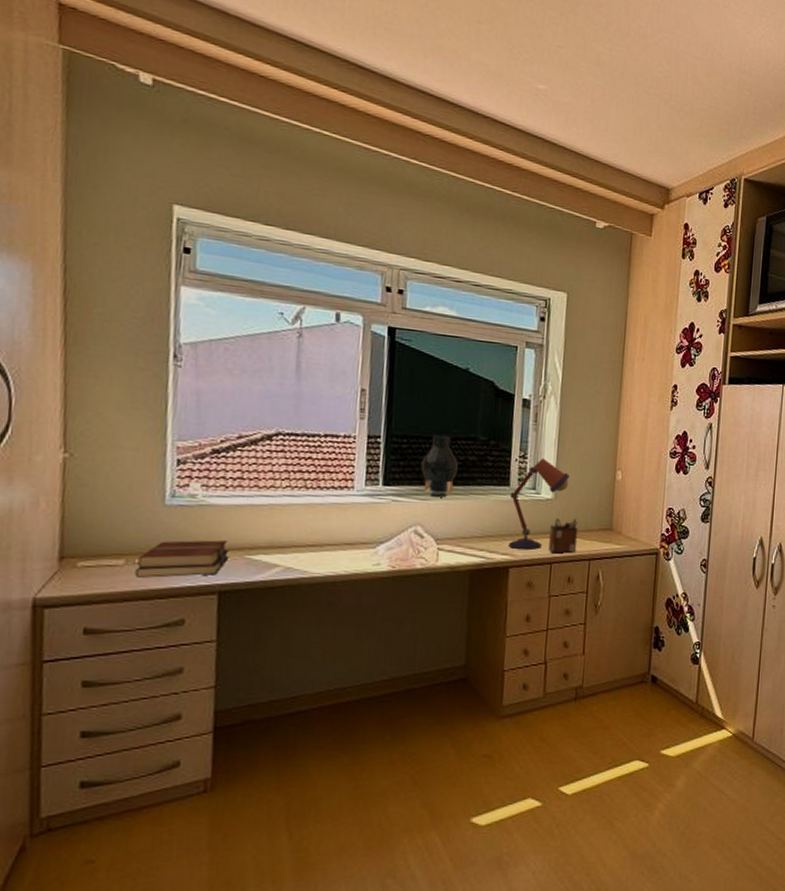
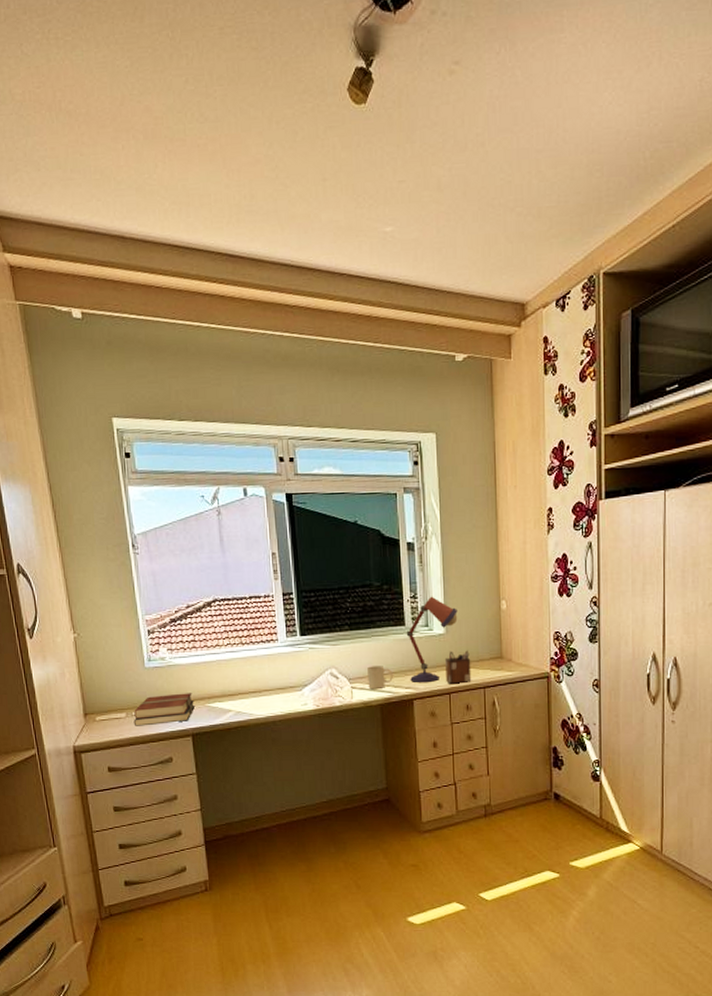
vase: present [421,435,458,499] -> none [328,586,359,643]
mug: none [458,527,489,554] -> present [367,666,393,690]

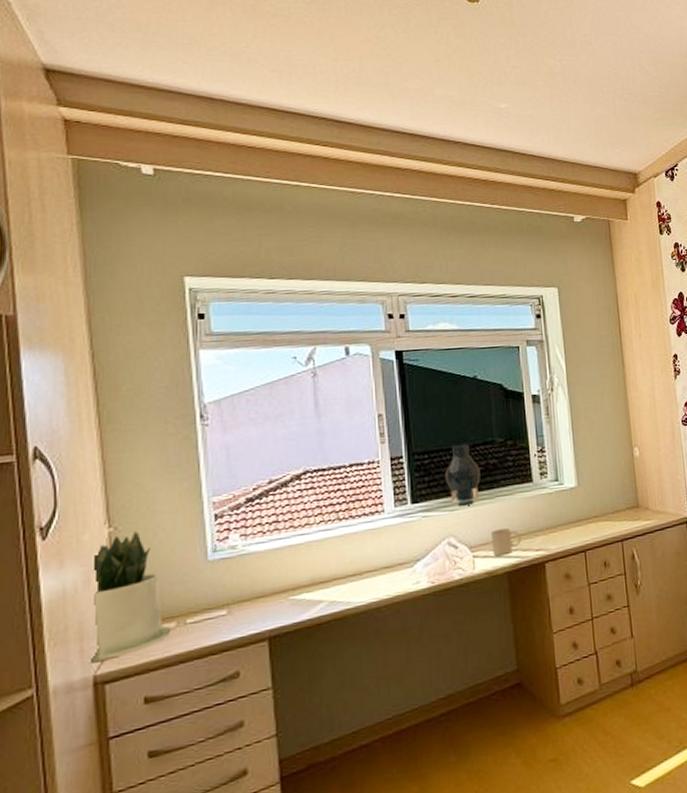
planter: none [66,638,123,737] -> present [87,531,172,664]
books: present [133,693,196,726] -> none [187,585,275,638]
vase: none [328,586,359,643] -> present [445,445,480,508]
desk lamp: present [406,596,458,682] -> none [534,448,590,543]
desk organizer: present [444,650,472,685] -> none [577,502,608,542]

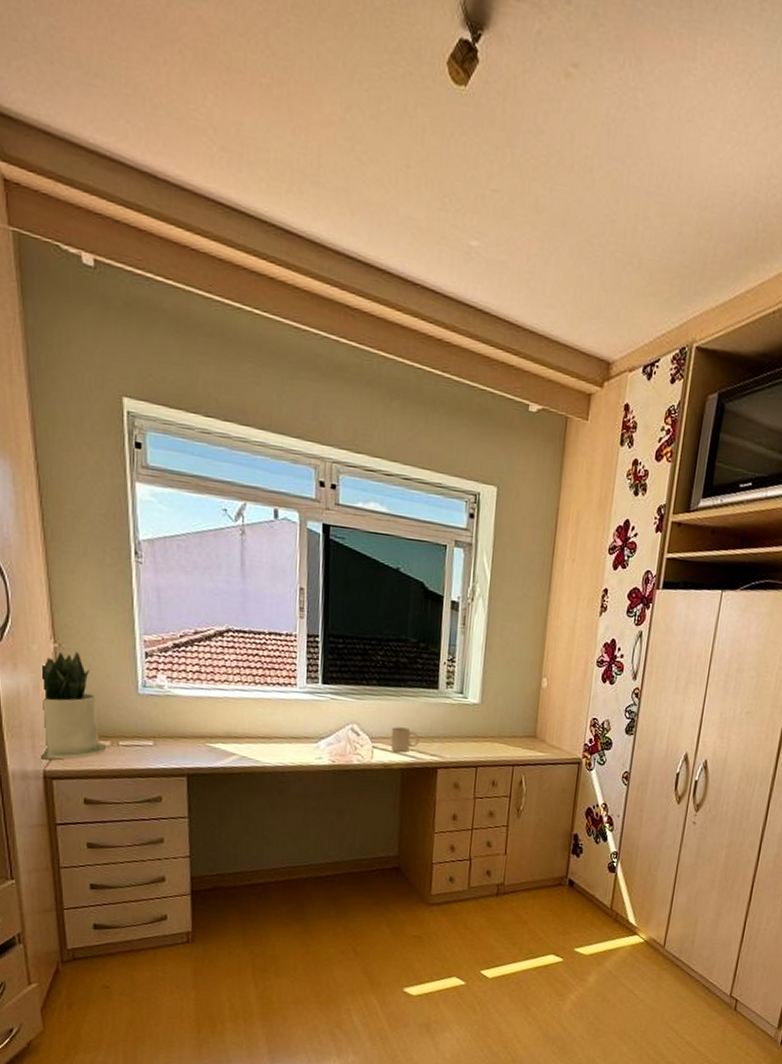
vase: present [445,445,480,508] -> none [356,636,390,699]

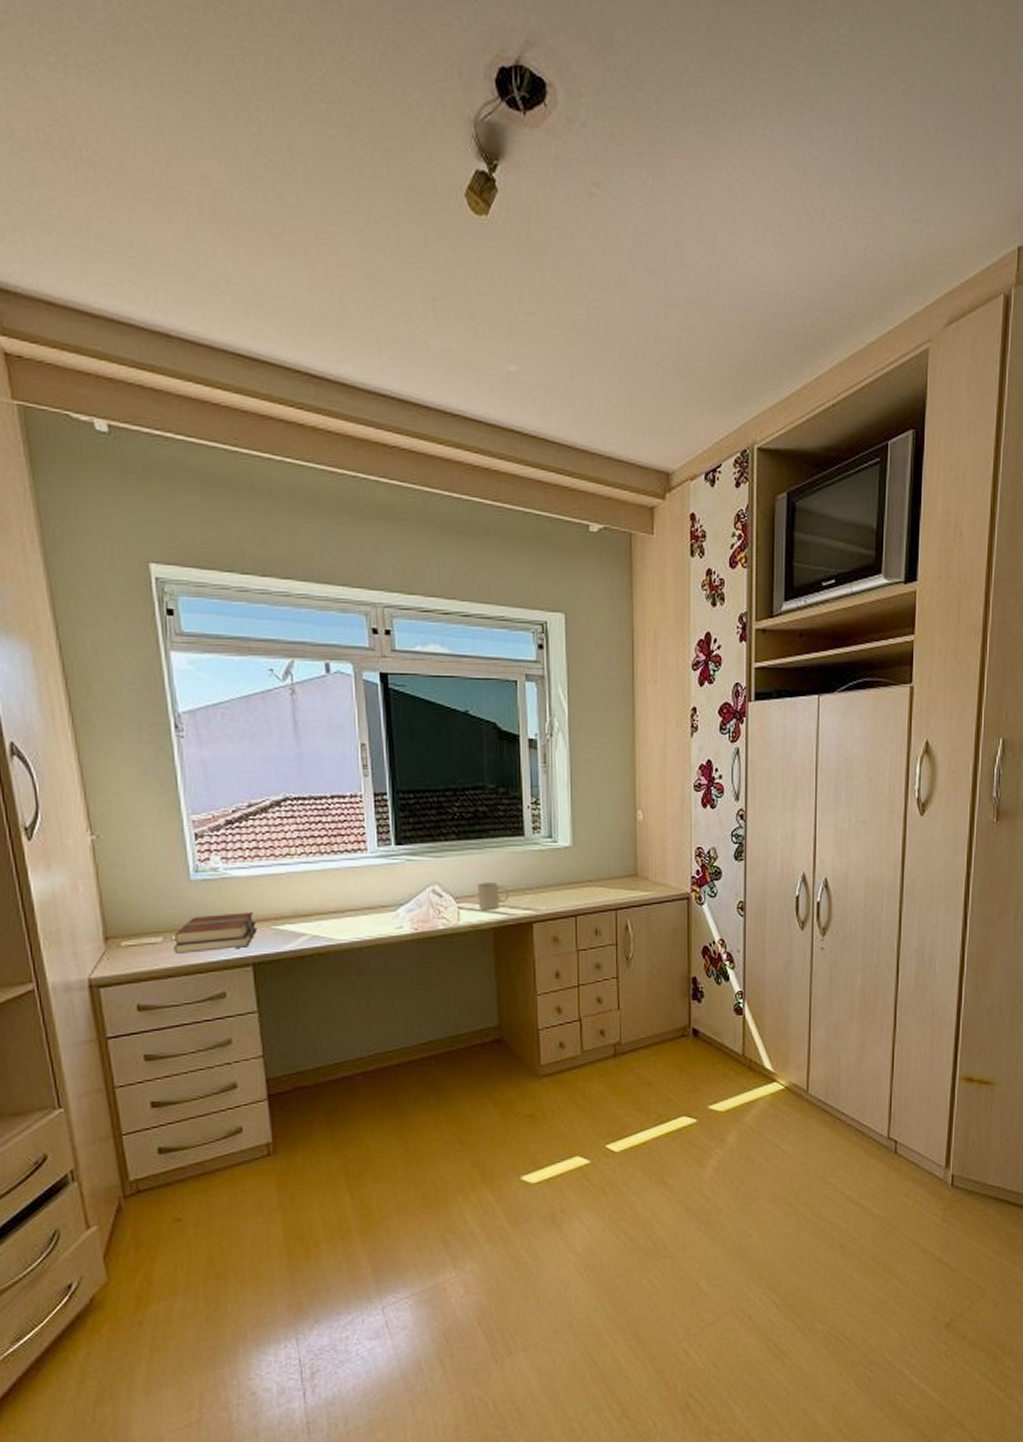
planter: present [38,651,107,760] -> none [80,842,159,967]
books: none [119,726,194,760] -> present [173,912,258,954]

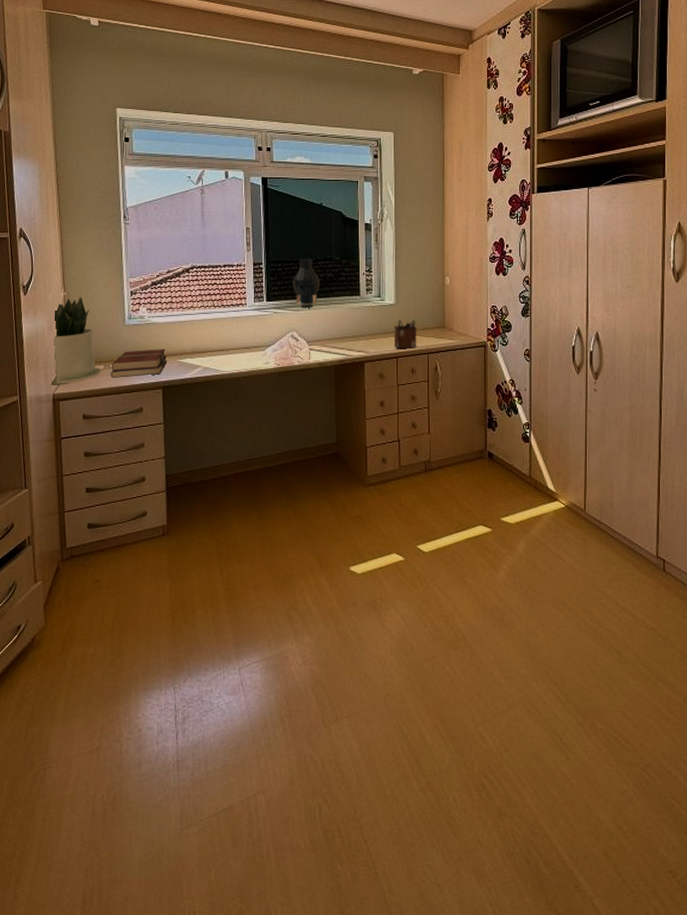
planter: none [80,842,159,967] -> present [49,297,101,385]
vase: none [431,788,469,855] -> present [293,259,320,309]
mug: present [478,883,509,911] -> none [324,330,347,352]
desk organizer: none [570,866,602,906] -> present [393,319,417,350]

